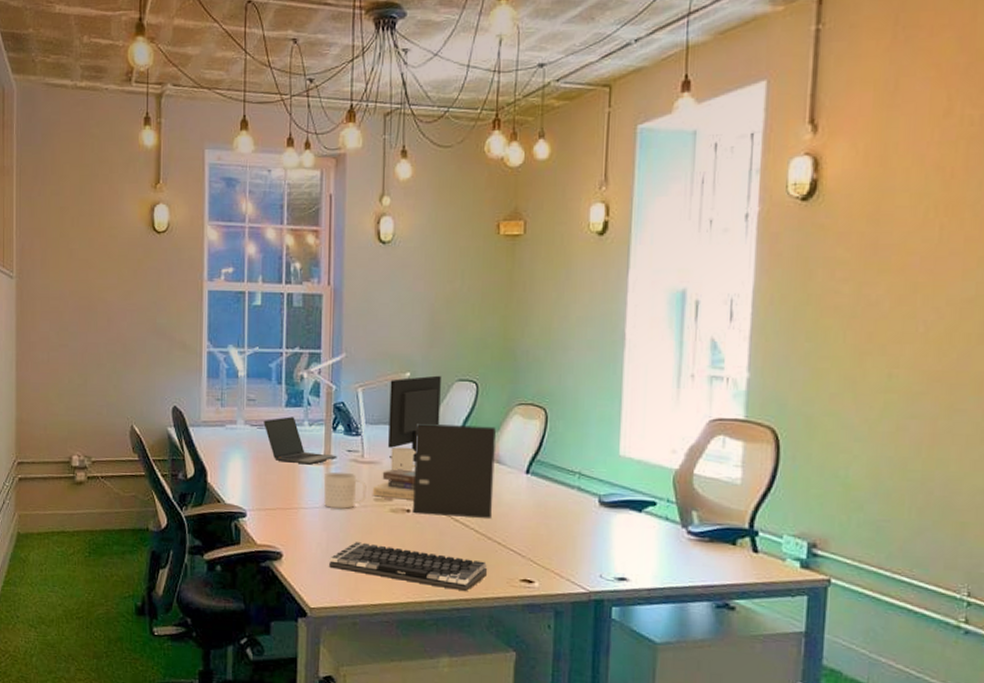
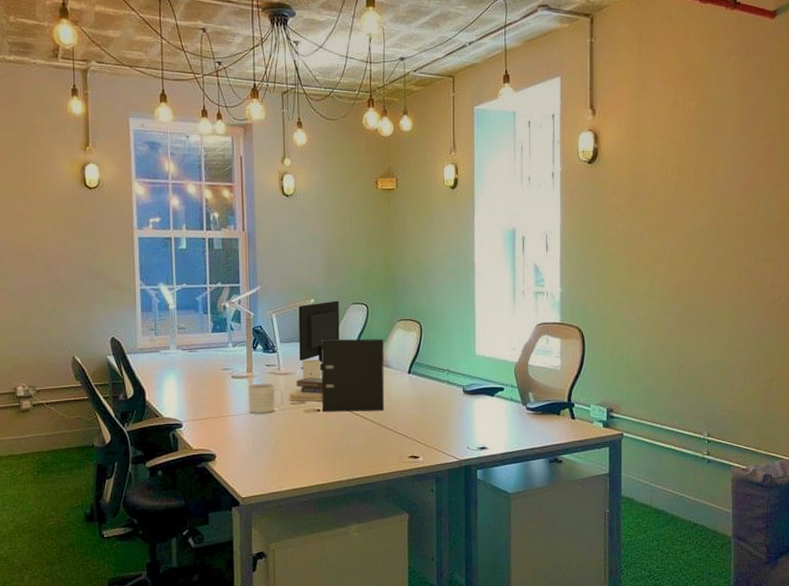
laptop: present [263,417,337,465] -> none [193,340,258,379]
computer keyboard: present [329,542,488,592] -> none [256,439,384,471]

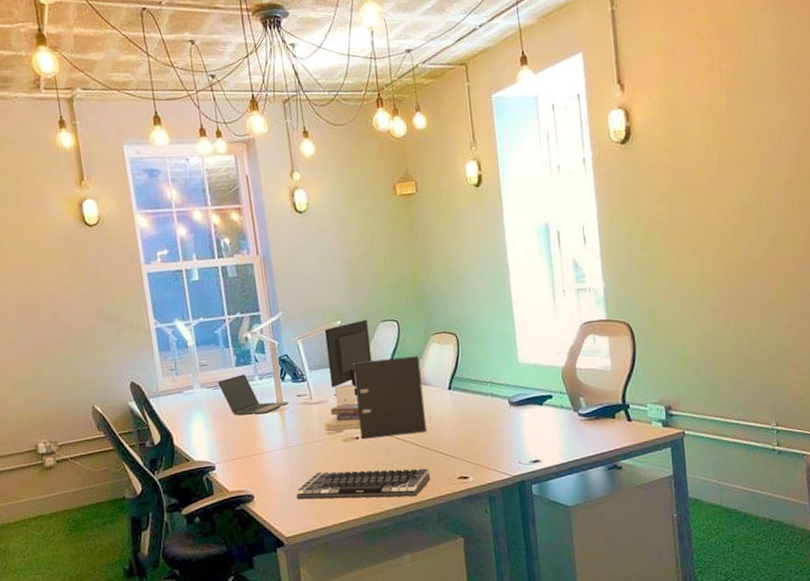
laptop: none [193,340,258,379] -> present [218,374,289,415]
mug: present [247,383,284,414] -> none [280,414,320,448]
computer keyboard: none [256,439,384,471] -> present [296,468,431,500]

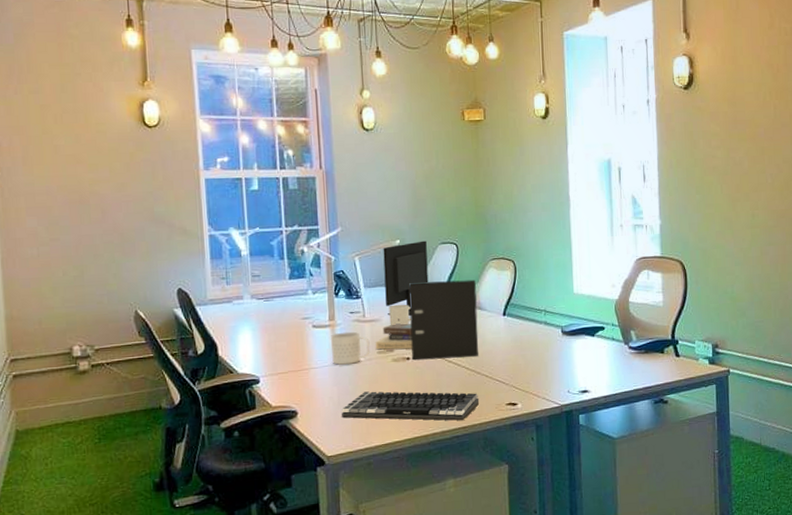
laptop: present [218,374,289,415] -> none [269,287,341,329]
mug: none [280,414,320,448] -> present [330,331,370,365]

